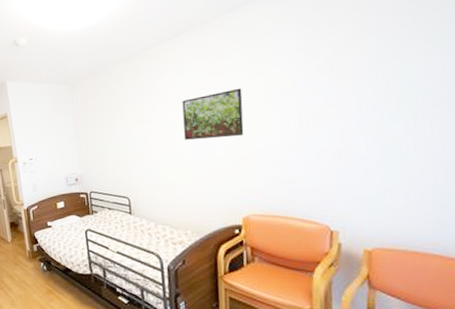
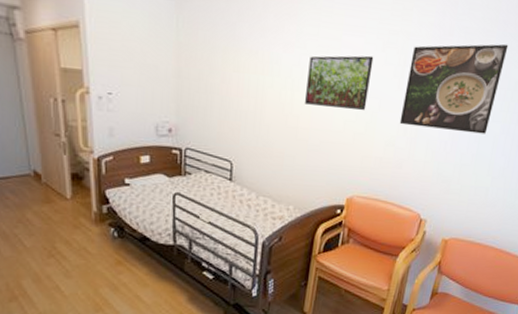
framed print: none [280,45,388,142] -> present [399,44,509,134]

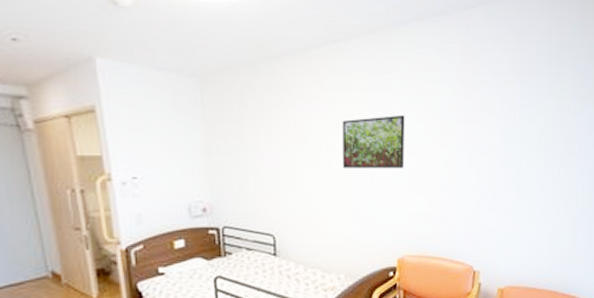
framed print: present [399,44,509,134] -> none [439,92,529,180]

